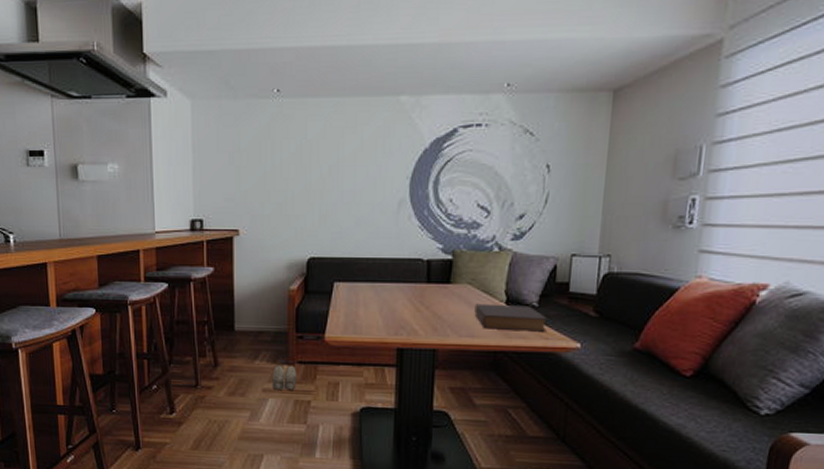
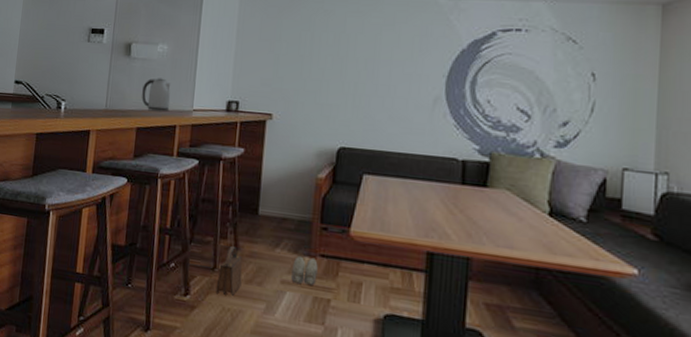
kettle: none [97,201,130,236] -> present [142,78,171,112]
handbag: none [200,363,225,409] -> present [215,246,243,296]
book: present [474,303,548,332] -> none [513,212,598,252]

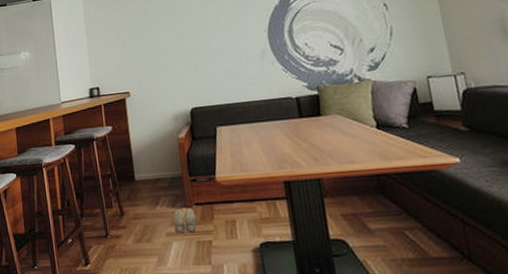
kettle: present [142,78,171,112] -> none [14,81,41,110]
handbag: present [215,246,243,296] -> none [111,213,133,258]

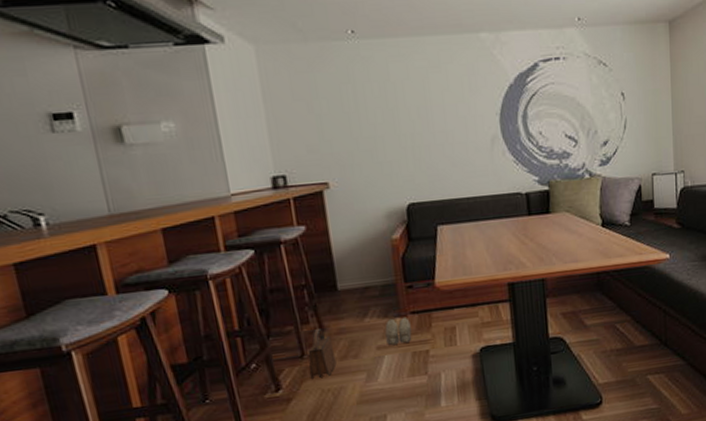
handbag: none [111,213,133,258] -> present [308,329,337,380]

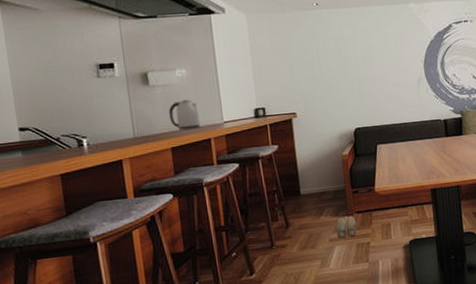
kettle: none [154,163,200,205] -> present [169,99,201,130]
handbag: present [308,329,337,380] -> none [276,225,298,266]

